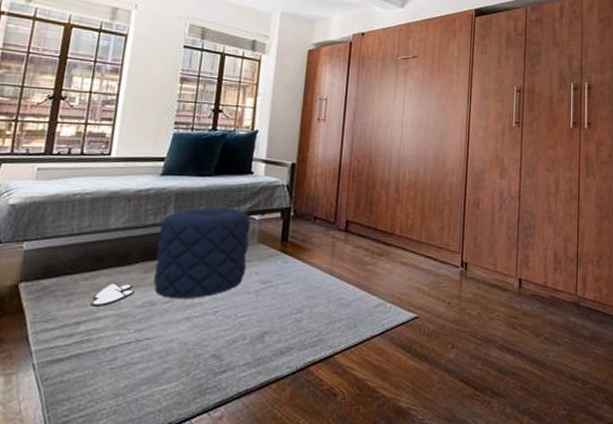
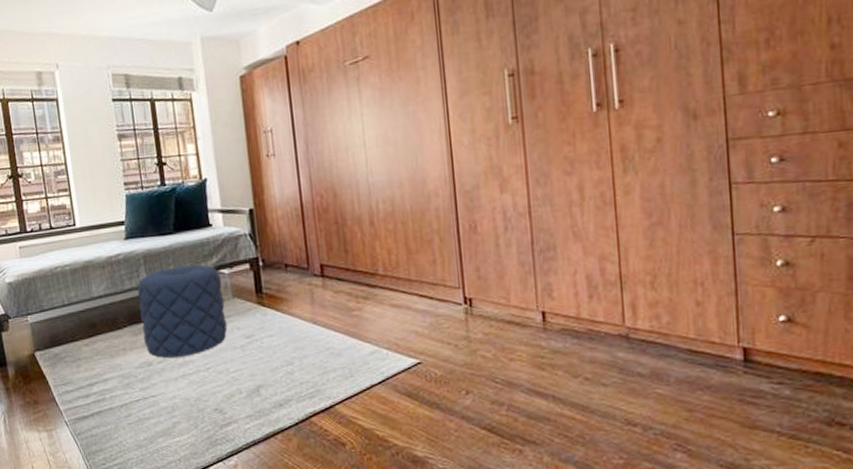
slippers: present [91,283,135,306] -> none [97,346,131,369]

